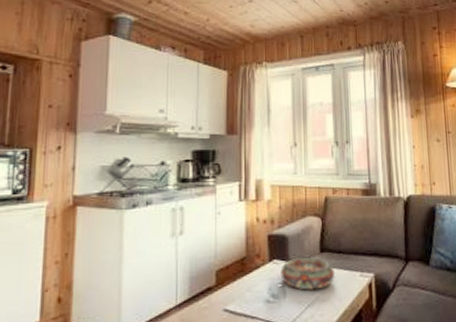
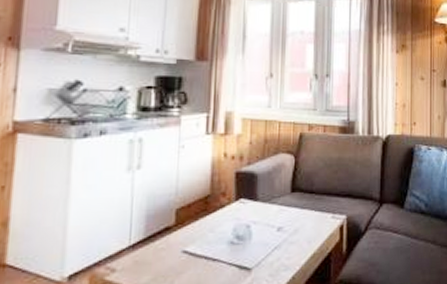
decorative bowl: present [280,258,334,290] -> none [247,197,305,232]

